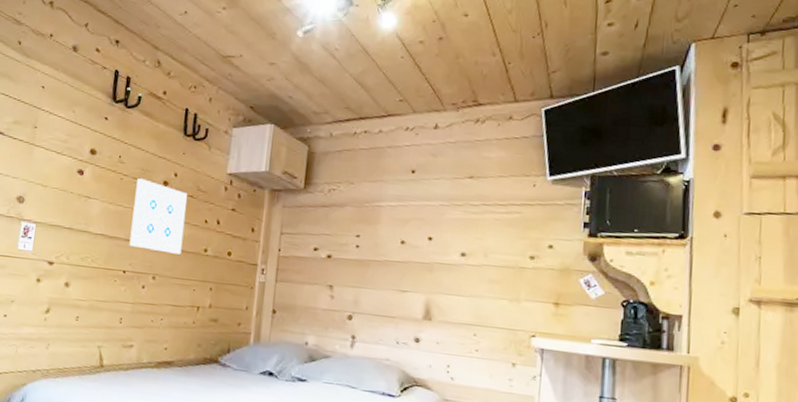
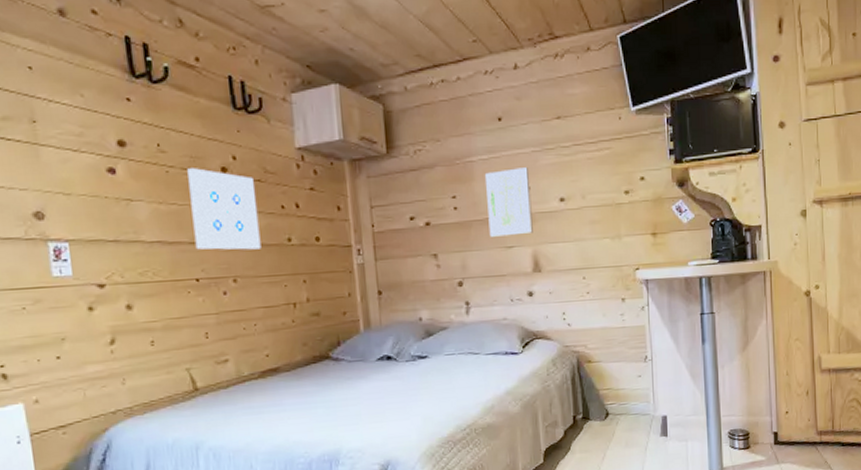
wall art: none [385,218,434,282] -> present [484,167,533,237]

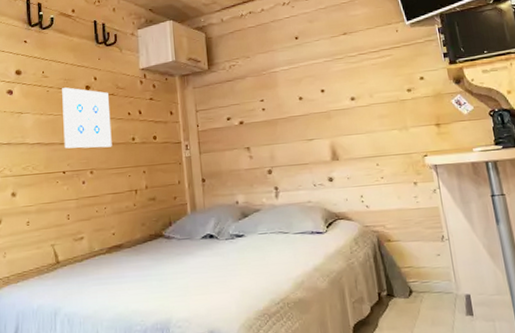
wall art: present [484,167,533,237] -> none [286,74,330,132]

